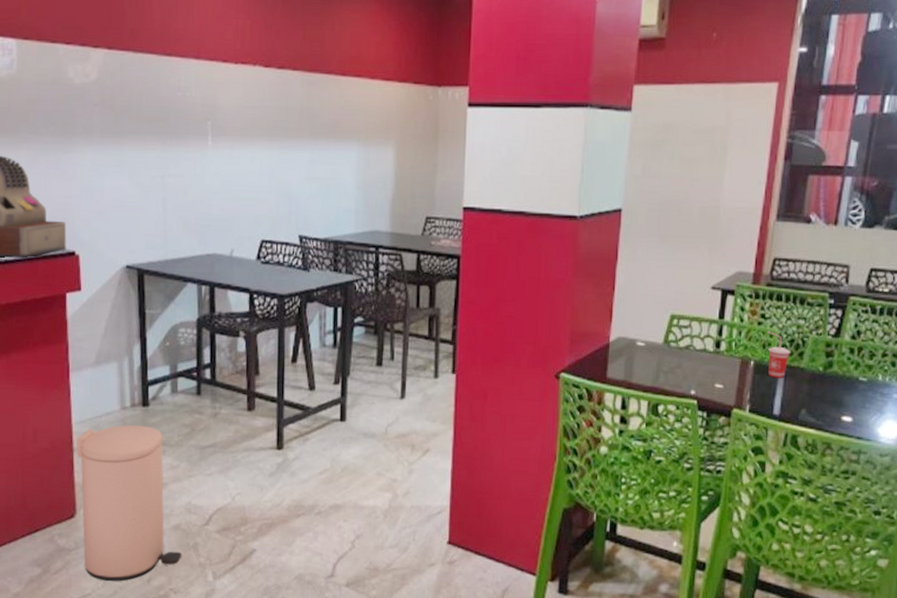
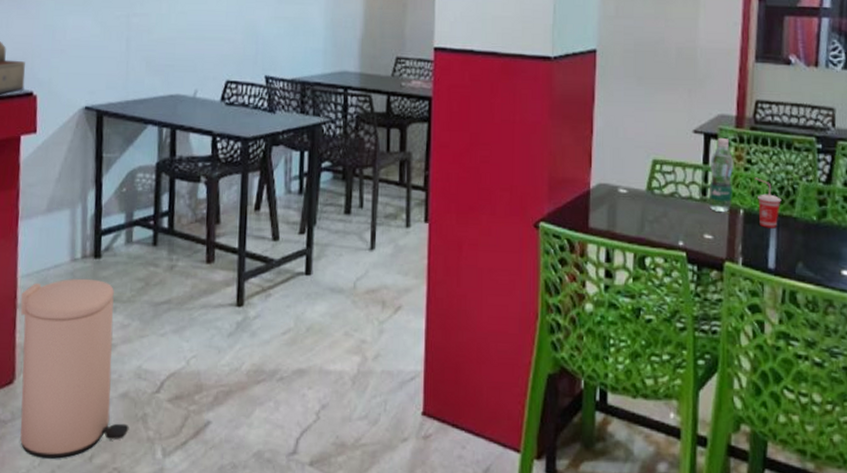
bottle: none [721,293,749,363] -> present [708,137,734,212]

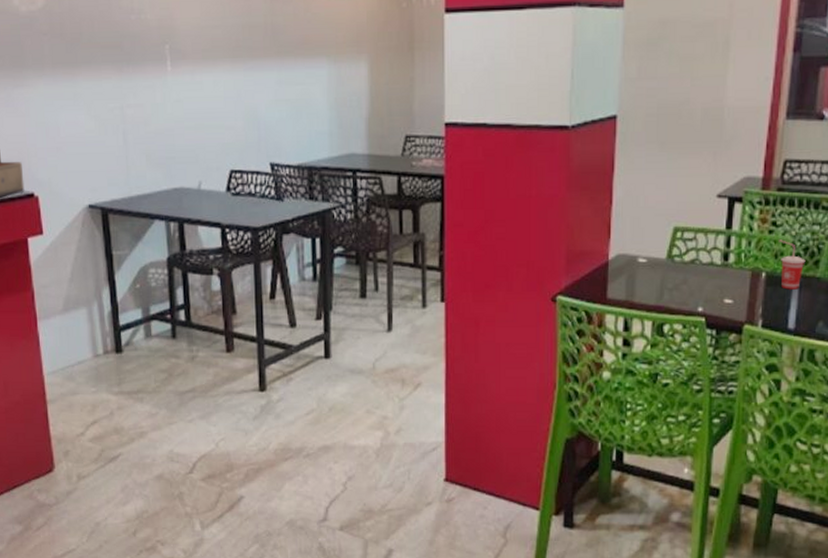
pedal bin: present [20,278,129,459] -> none [50,373,167,535]
bottle: present [708,137,734,212] -> none [730,200,759,276]

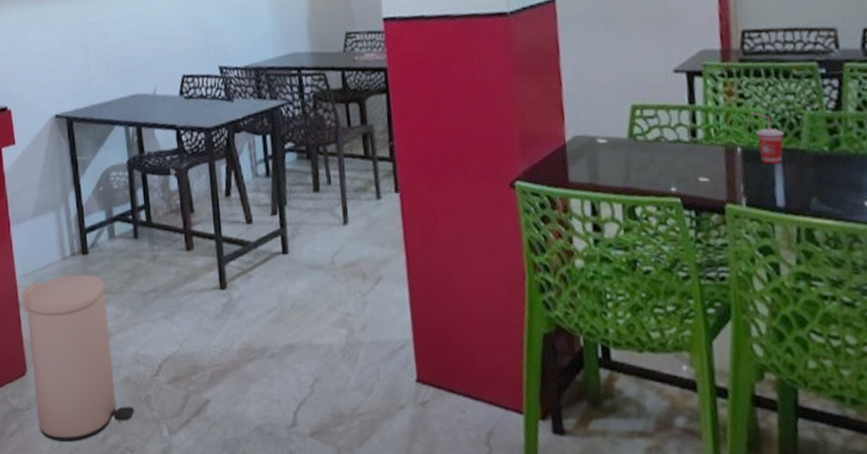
pedal bin: none [50,373,167,535] -> present [22,274,135,441]

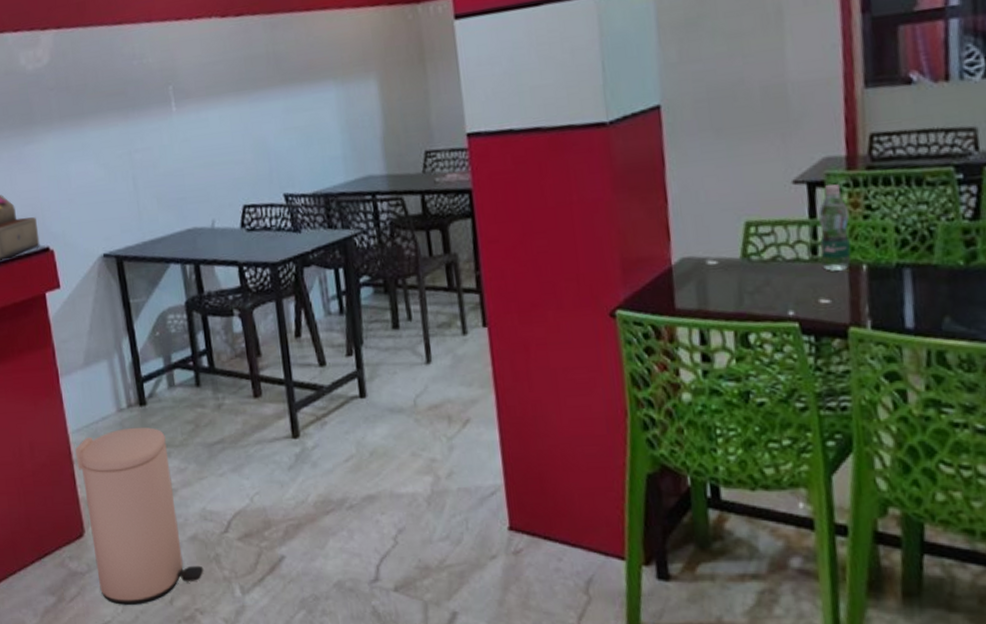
bottle: none [696,73,727,152] -> present [818,183,852,271]
beverage cup: present [750,112,785,165] -> none [877,225,916,283]

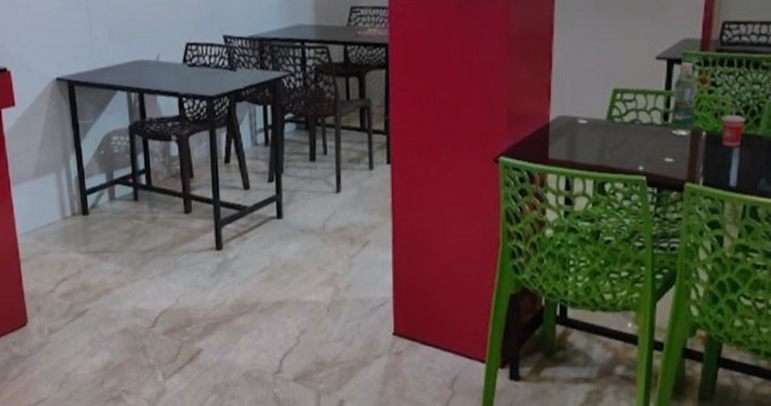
pedal bin: present [75,427,204,605] -> none [22,233,132,385]
beverage cup: none [877,225,916,283] -> present [719,99,746,148]

